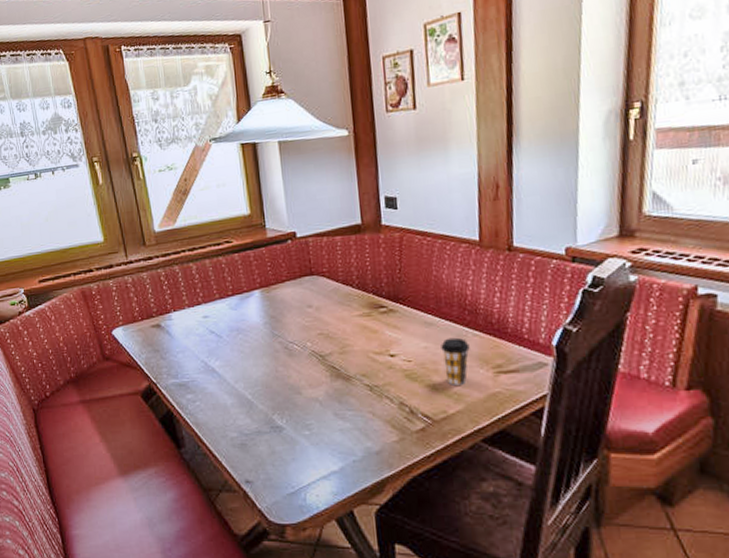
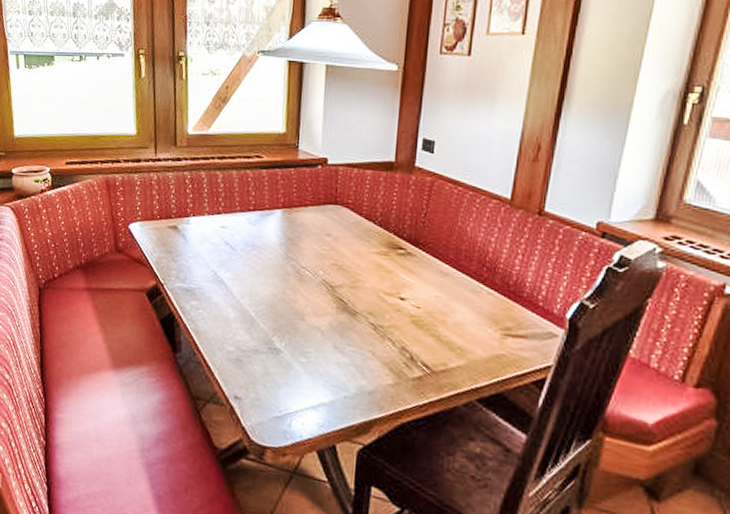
coffee cup: present [441,337,470,385] -> none [452,291,482,341]

